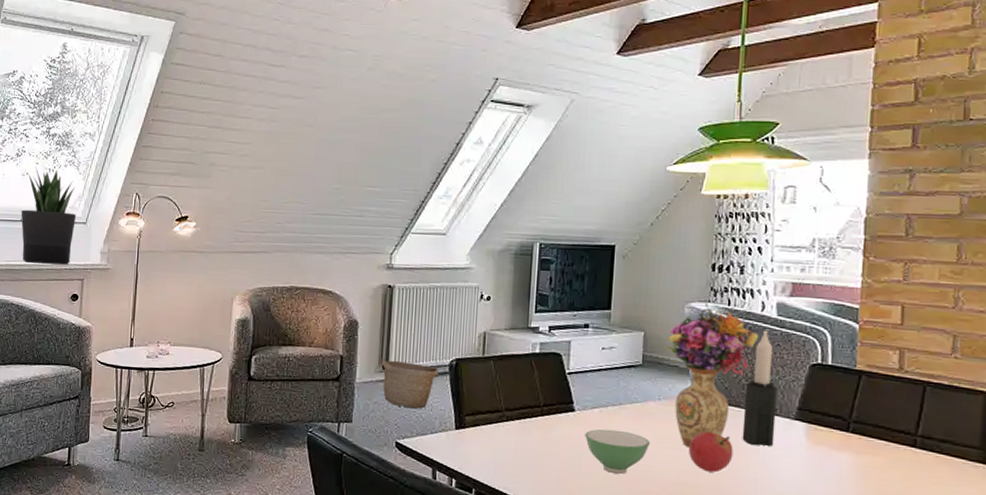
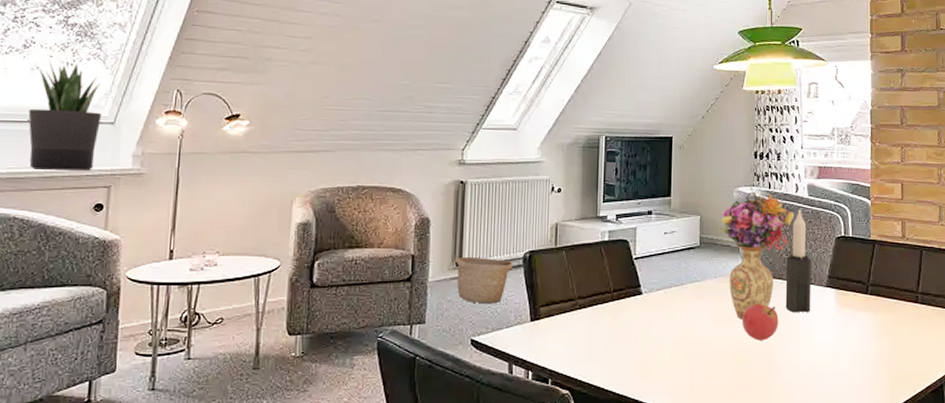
bowl: present [585,429,651,474] -> none [652,309,710,350]

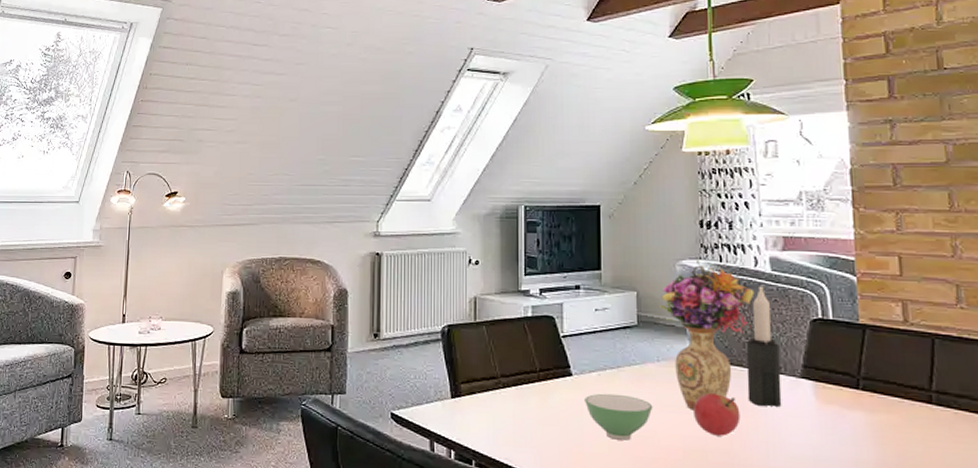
planter: present [28,60,101,171] -> none [16,149,69,243]
basket: present [454,256,513,304] -> none [372,328,431,378]
bowl: none [652,309,710,350] -> present [585,393,653,440]

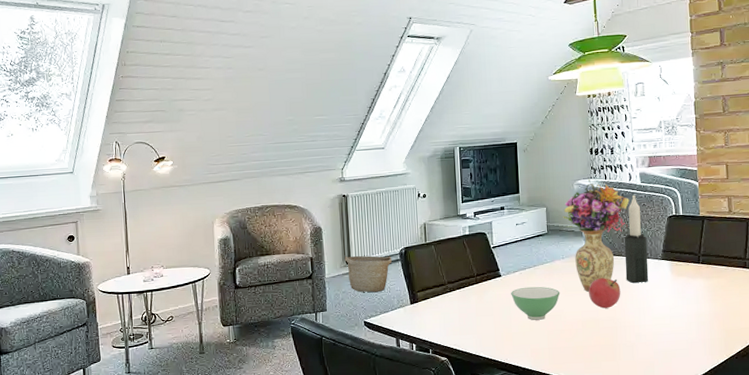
basket: none [372,328,431,378] -> present [344,255,392,293]

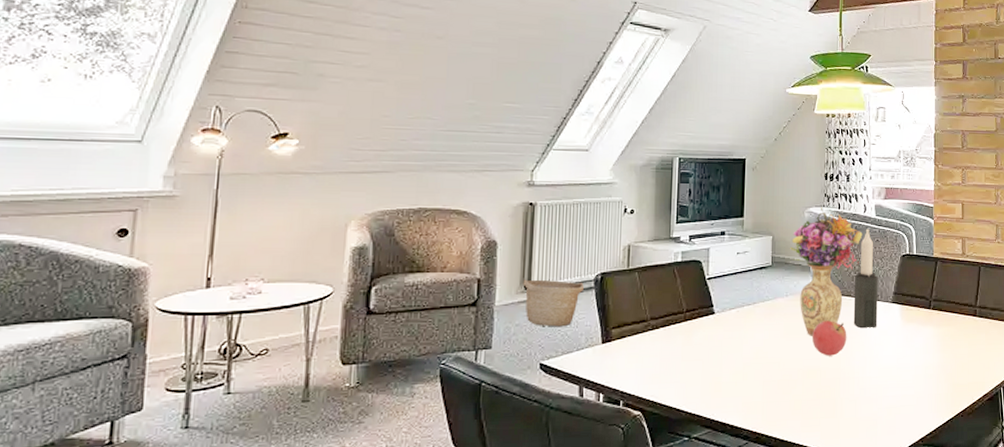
bowl: present [511,286,560,320] -> none [724,327,781,368]

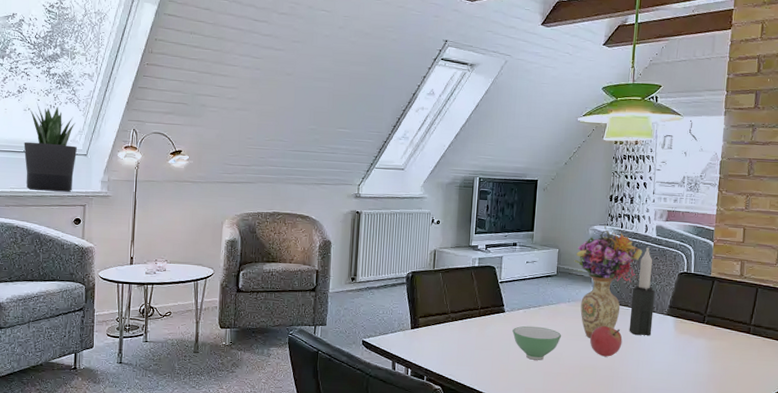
planter: none [37,72,126,193] -> present [24,103,77,192]
basket: present [523,279,584,327] -> none [350,273,398,313]
bowl: none [724,327,781,368] -> present [512,326,562,360]

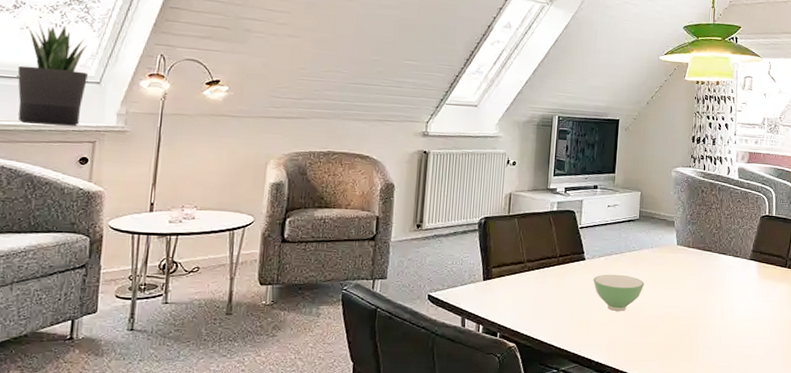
flower arrangement: present [574,225,643,338] -> none [657,167,725,286]
fruit: present [590,326,623,357] -> none [674,272,706,305]
candle: present [629,247,655,335] -> none [712,189,738,281]

